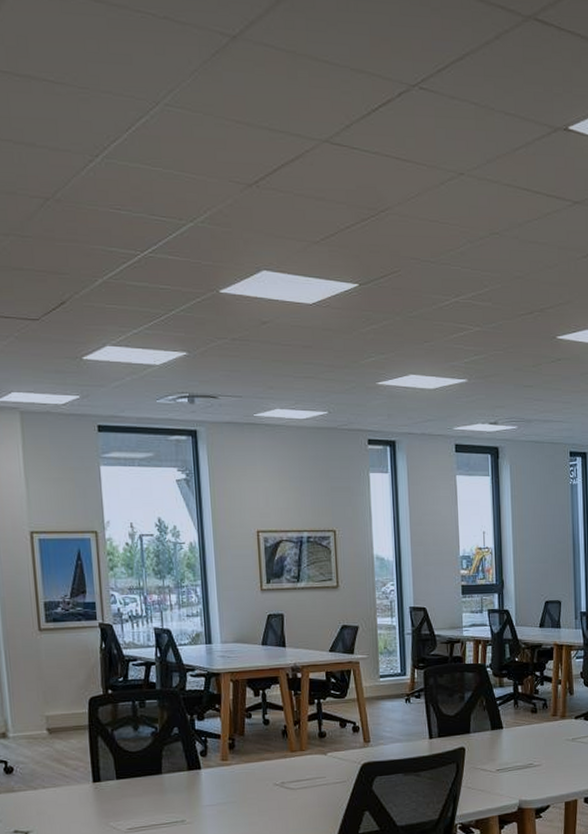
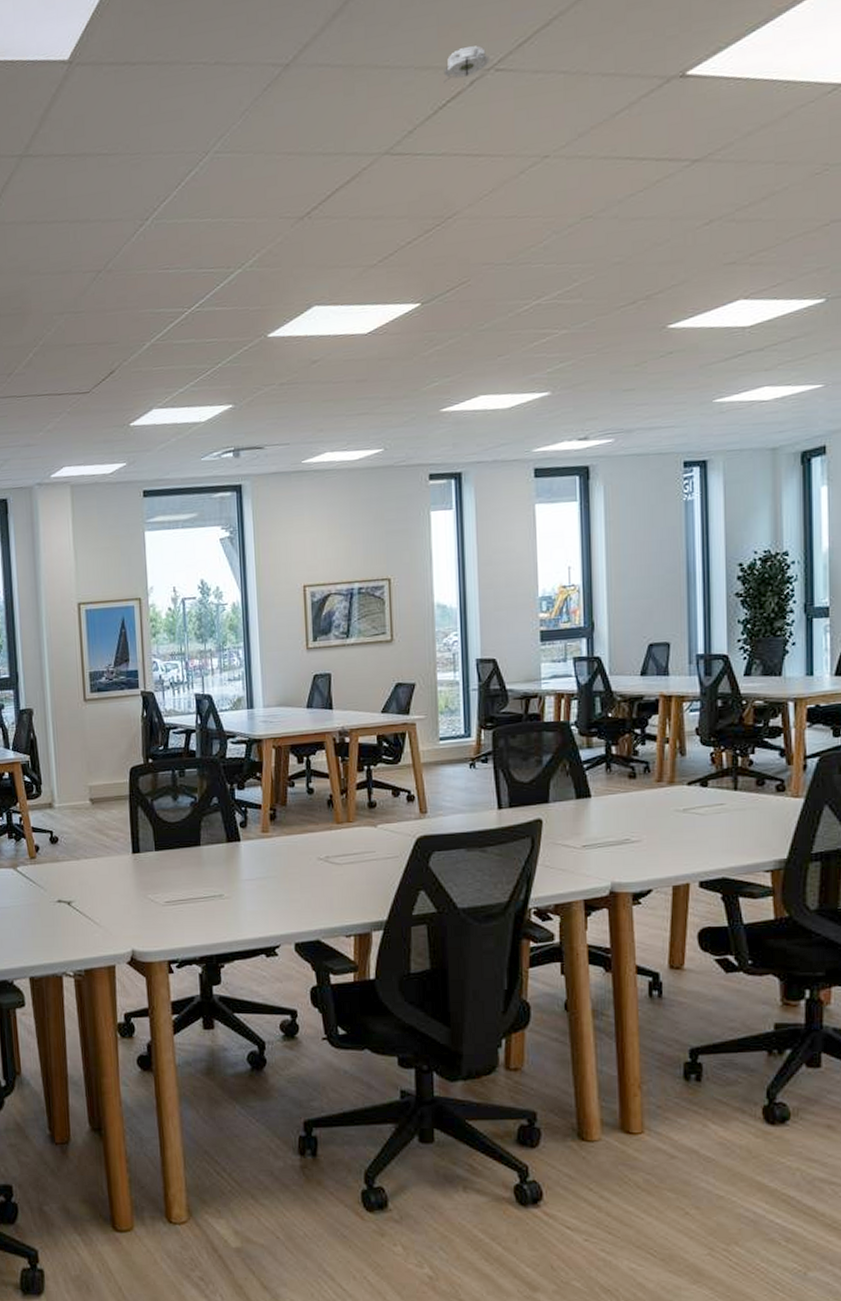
smoke detector: none [375,61,415,89] -> present [443,45,491,84]

